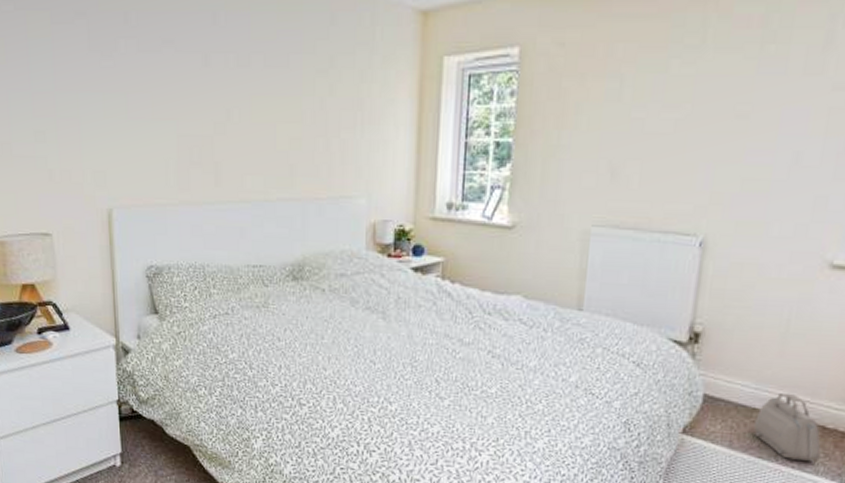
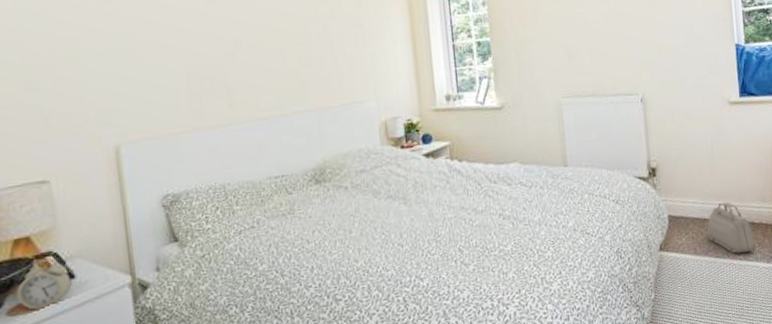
alarm clock: none [23,308,67,352] -> present [16,259,72,311]

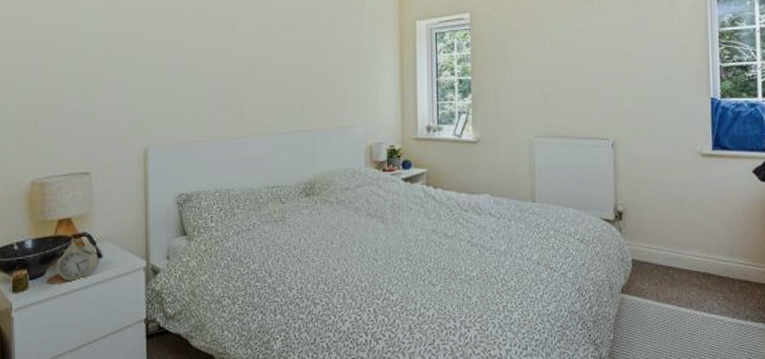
handbag: present [707,201,756,254] -> none [671,252,722,305]

